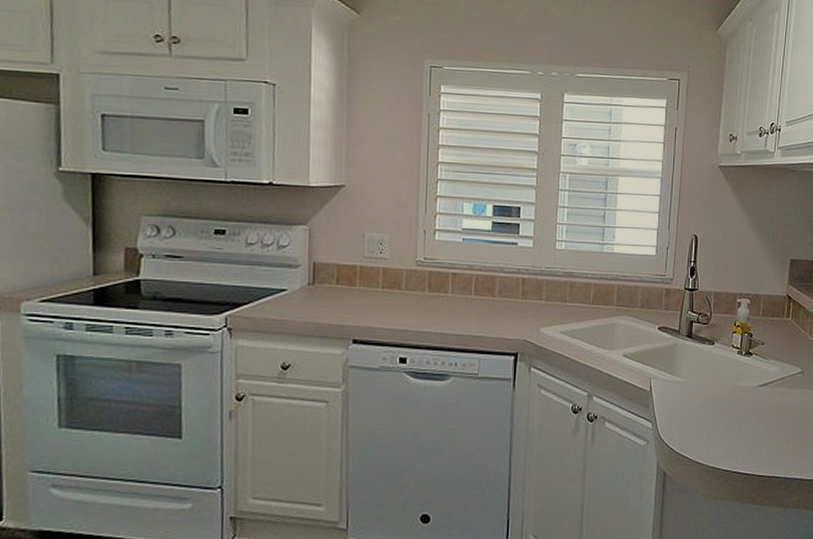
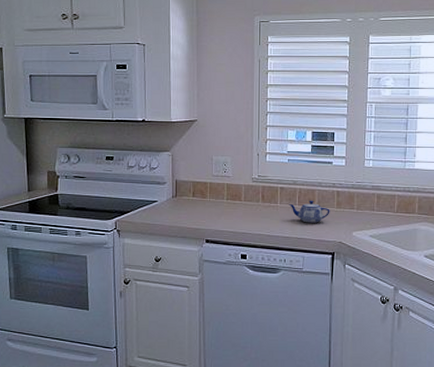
teapot: none [462,289,514,317] -> present [289,200,330,223]

